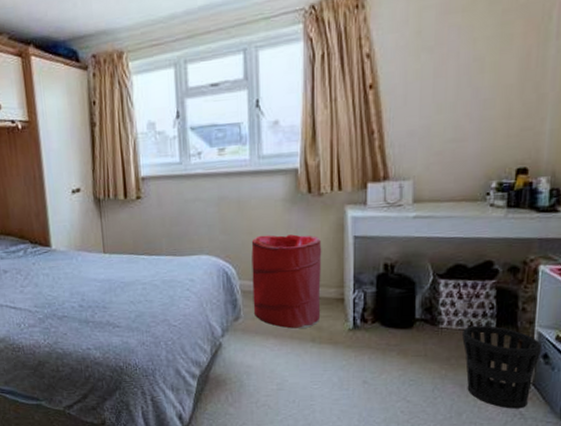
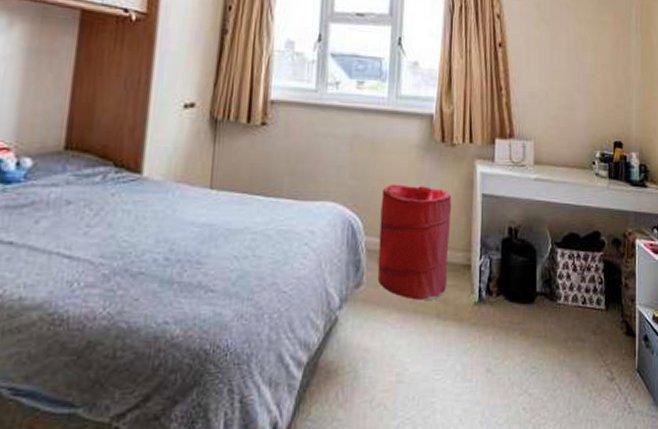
wastebasket: present [462,325,541,409] -> none [577,301,642,401]

